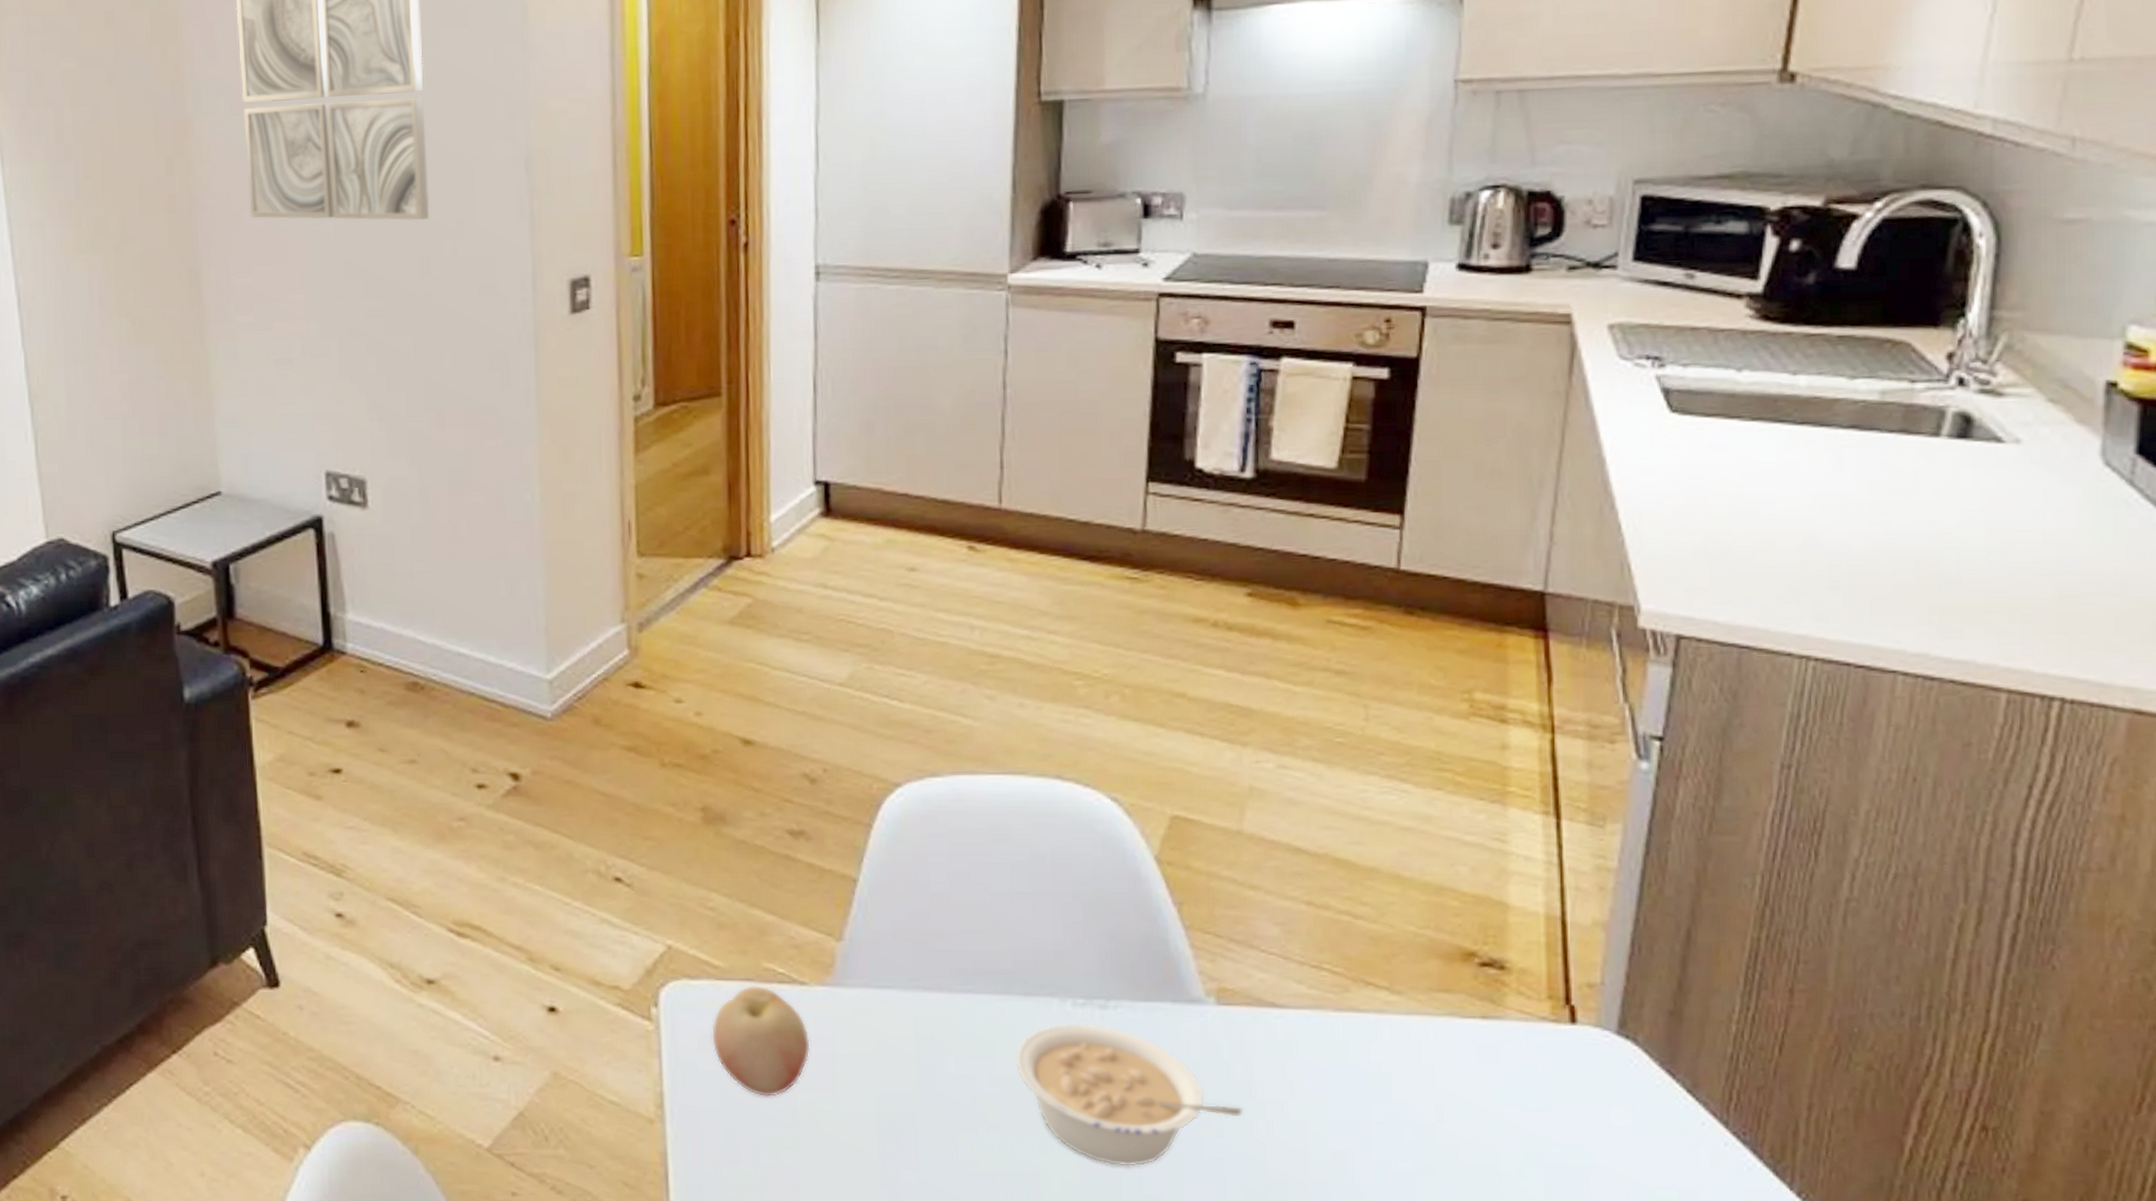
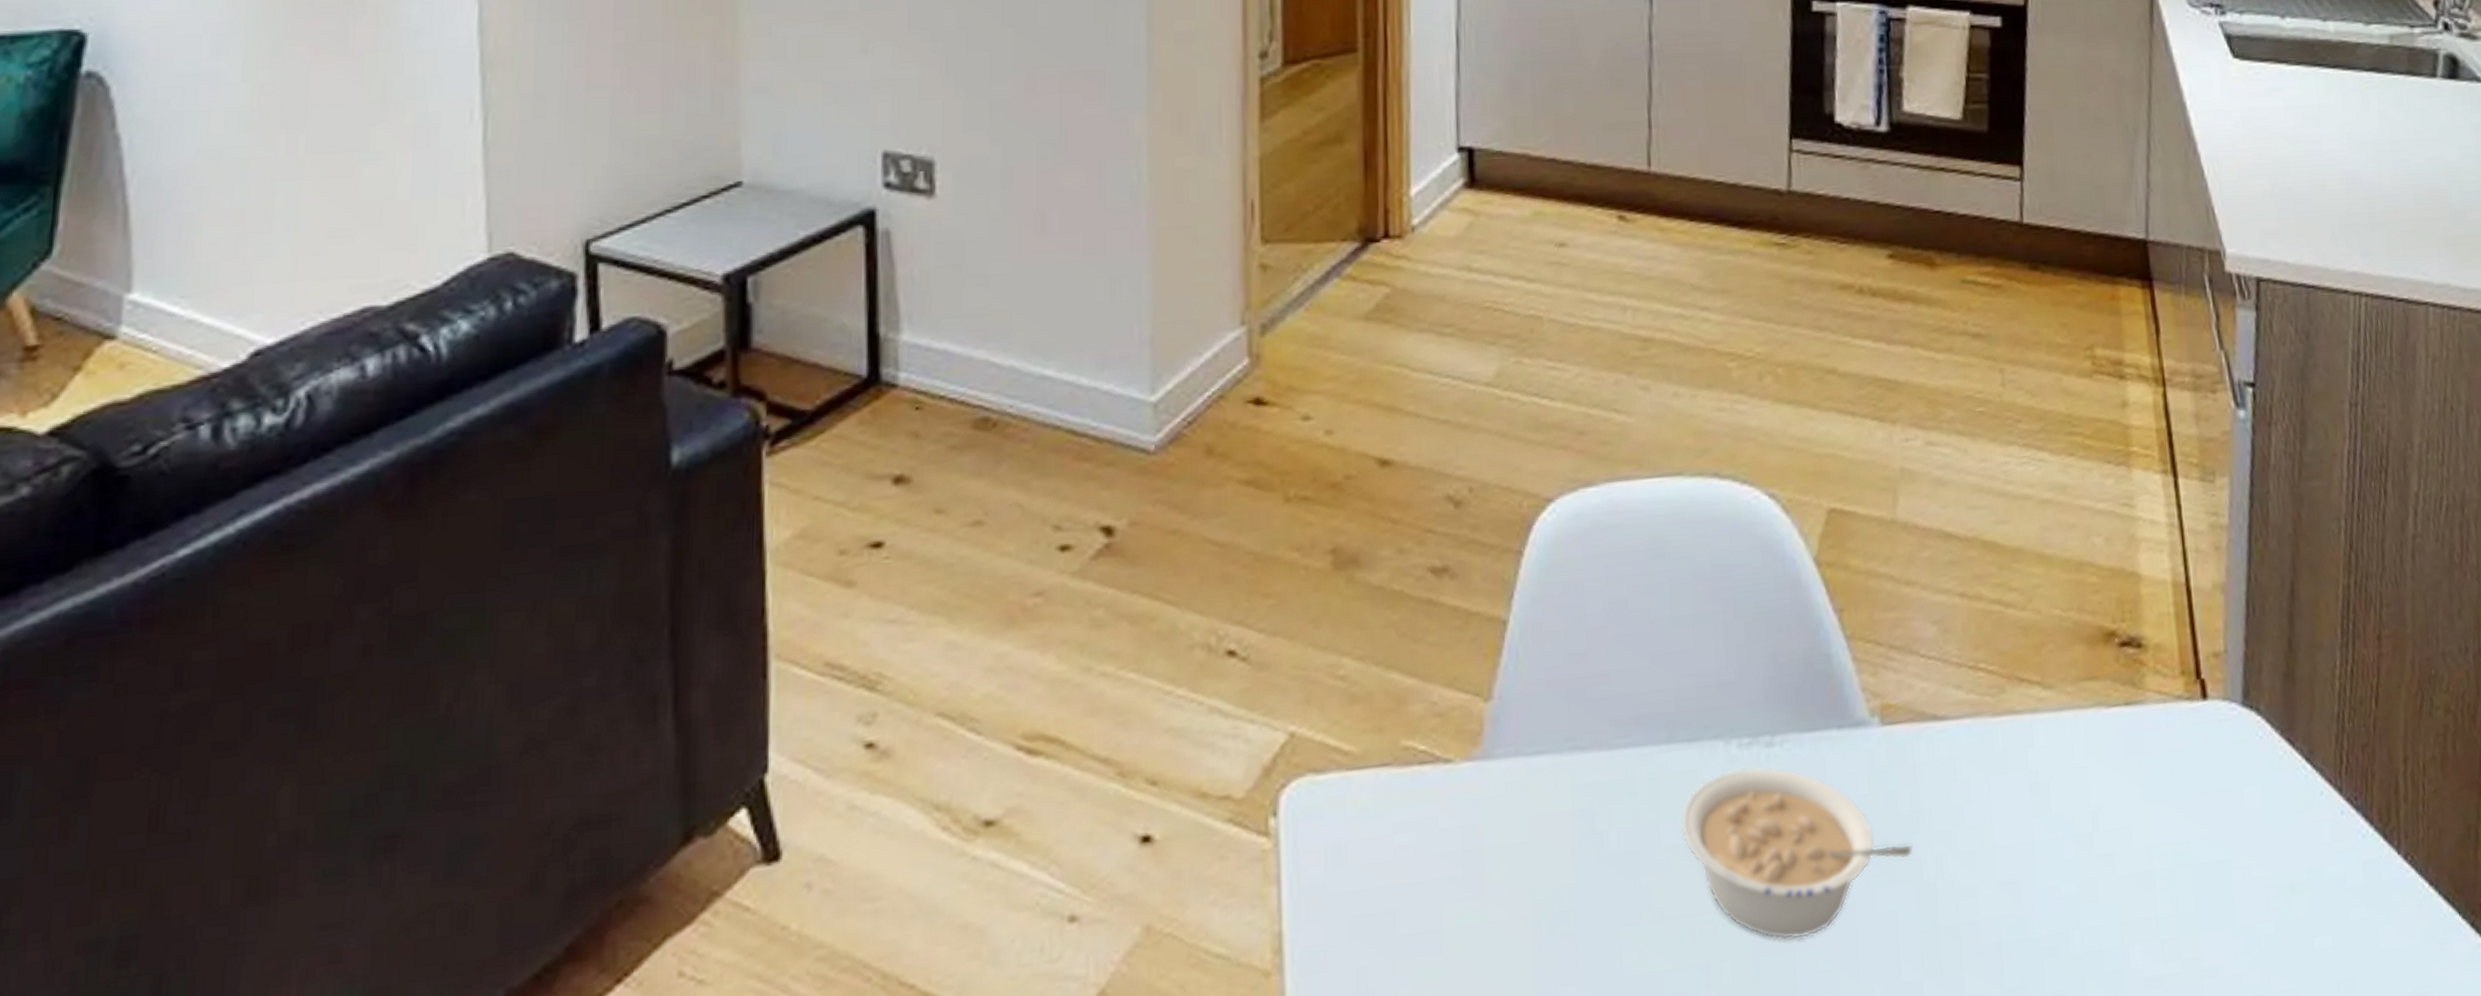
fruit: present [711,985,810,1098] -> none [1340,770,1456,919]

